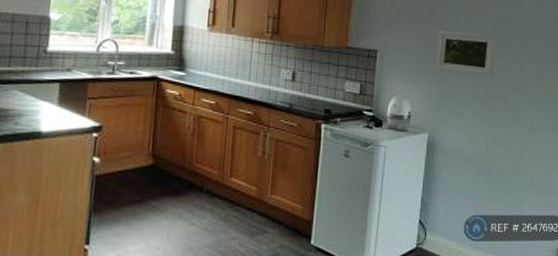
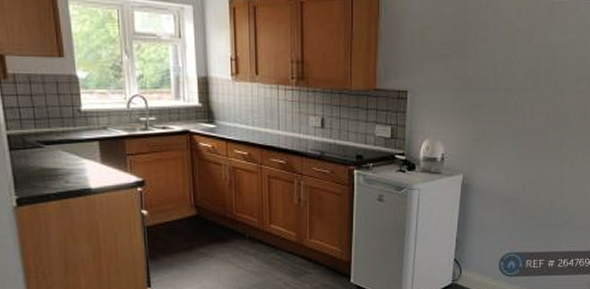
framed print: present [436,30,497,77] -> none [470,64,538,113]

